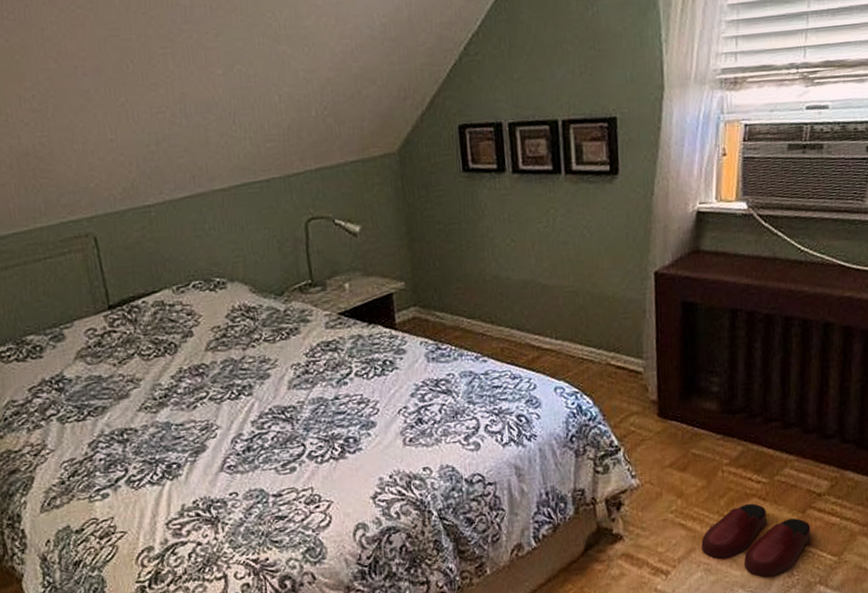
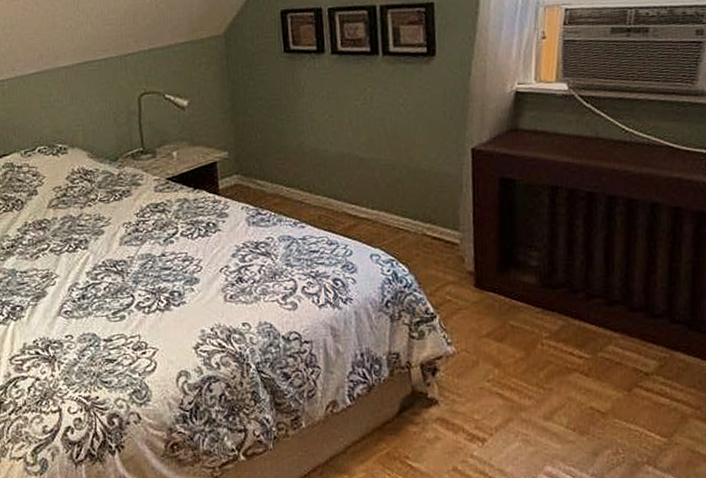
slippers: present [701,503,811,578] -> none [519,377,638,453]

